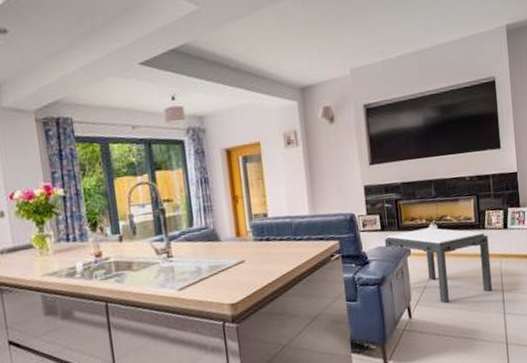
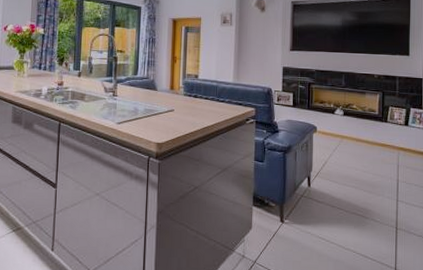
side table: present [384,227,493,304] -> none [294,111,389,181]

